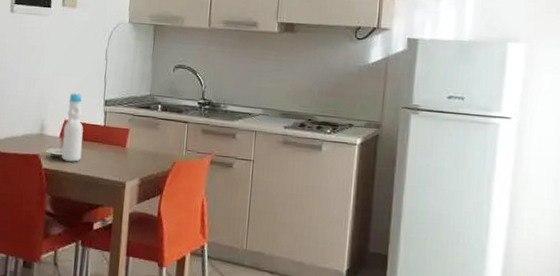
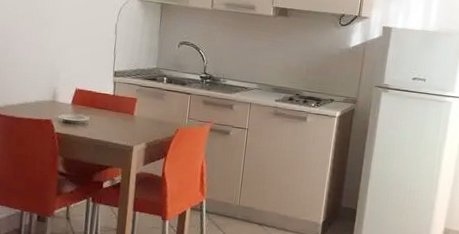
bottle: present [62,92,83,162] -> none [73,63,94,127]

